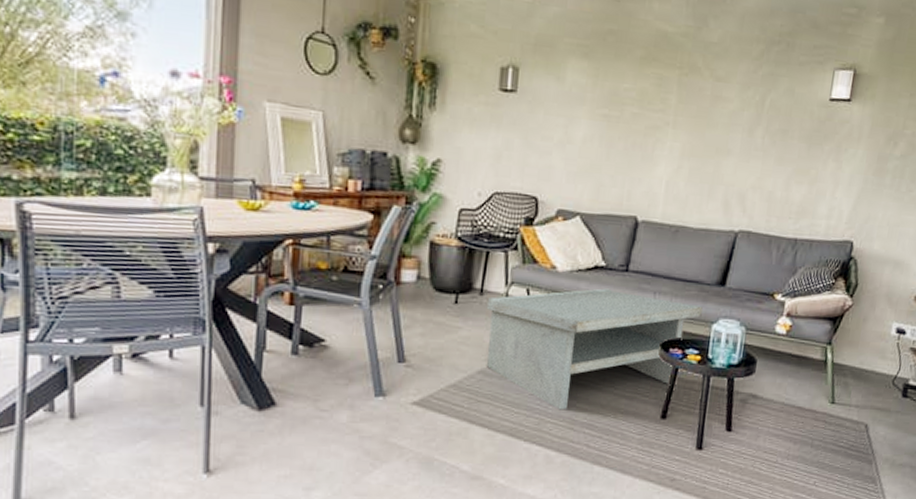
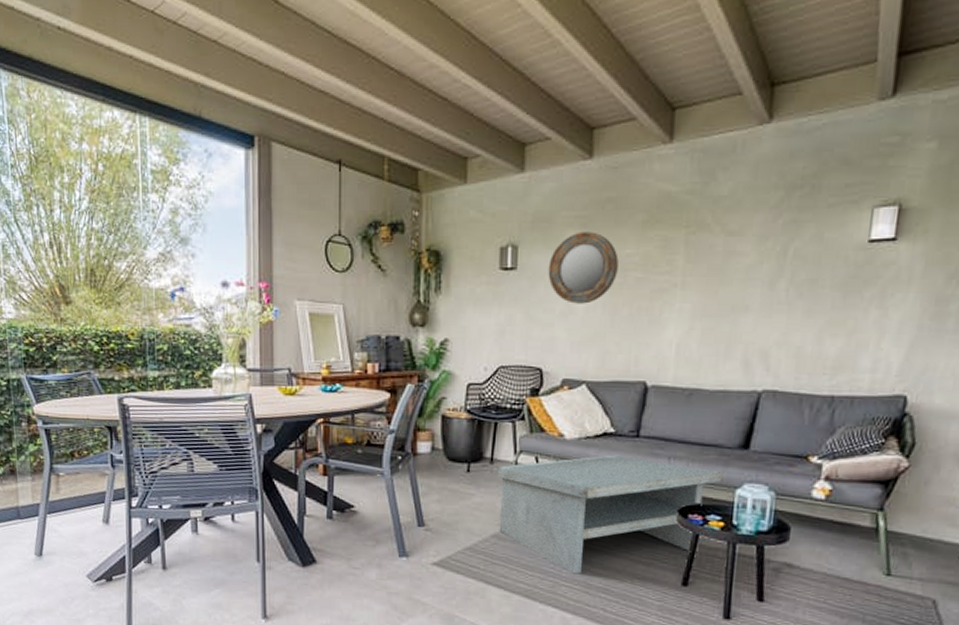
home mirror: none [548,60,617,135] -> present [548,231,619,304]

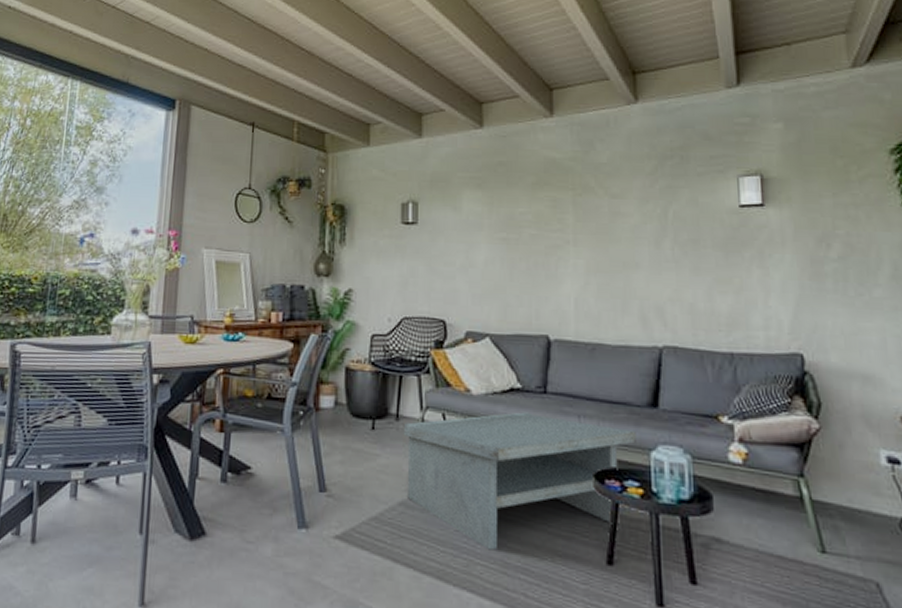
home mirror: present [548,231,619,304] -> none [447,191,513,258]

